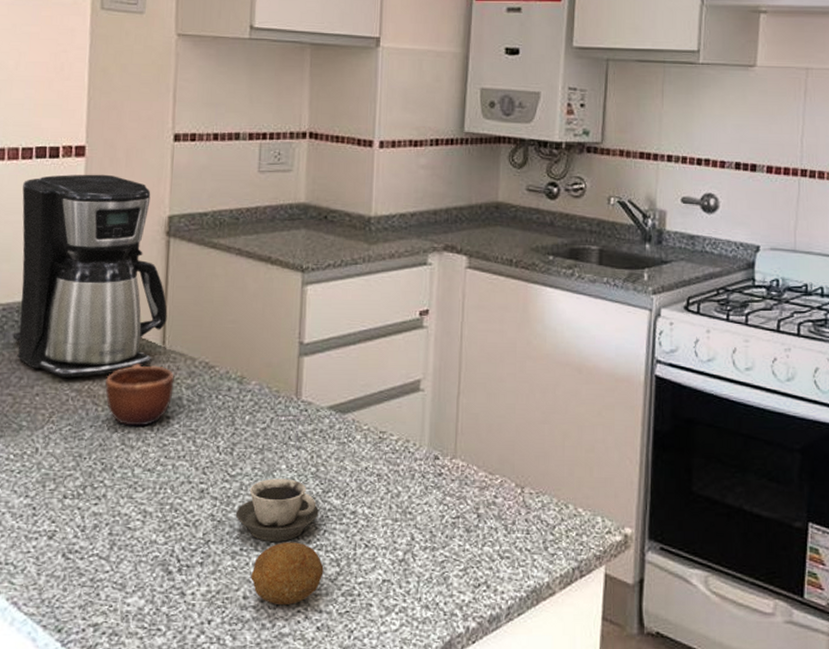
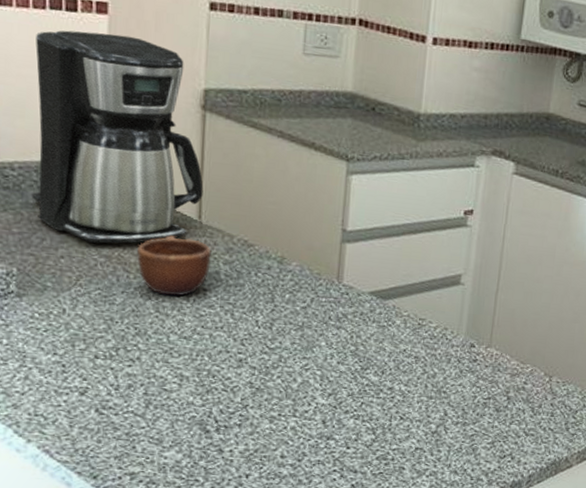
cup: present [235,478,319,543] -> none [274,353,357,411]
fruit: present [251,542,324,605] -> none [288,410,360,465]

